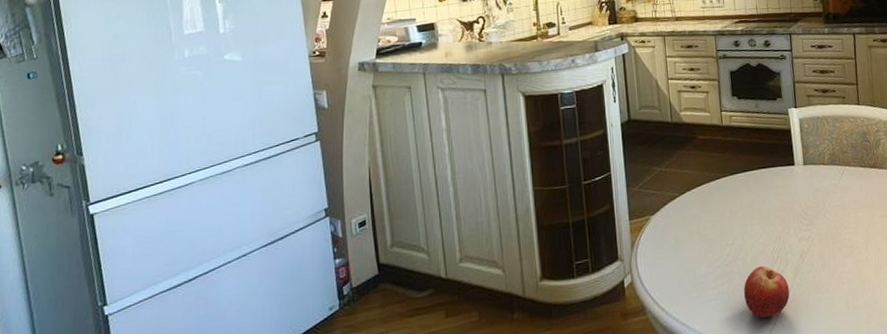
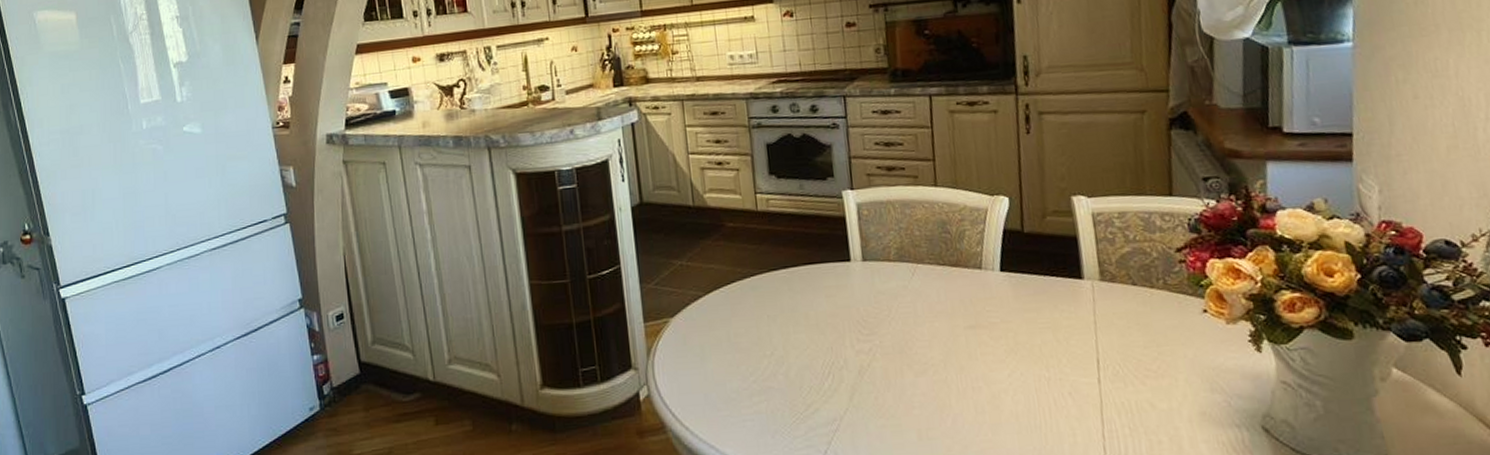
fruit: present [743,266,790,318] -> none [785,382,845,444]

